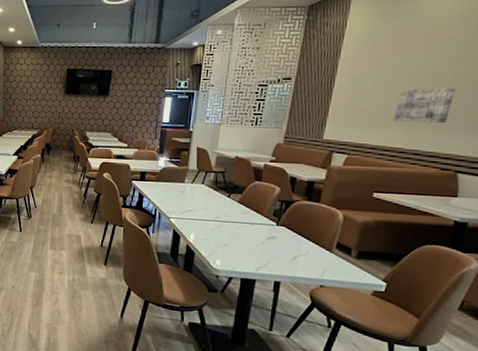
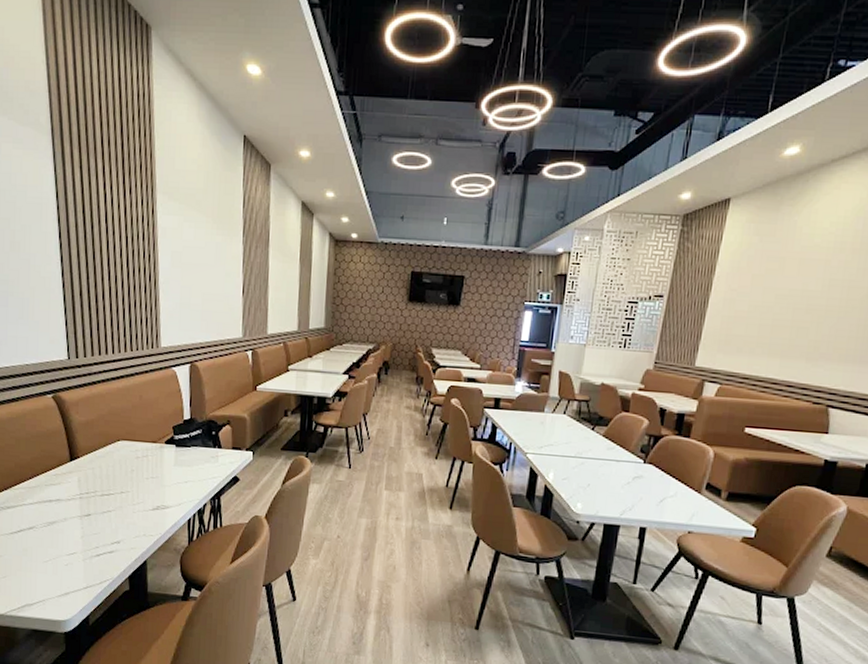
wall art: present [393,87,456,124] -> none [767,314,829,354]

